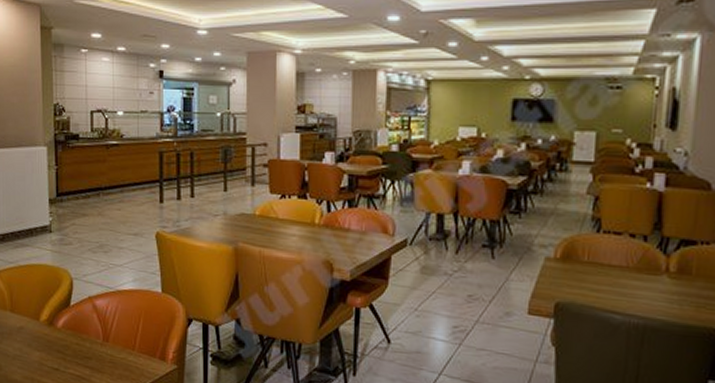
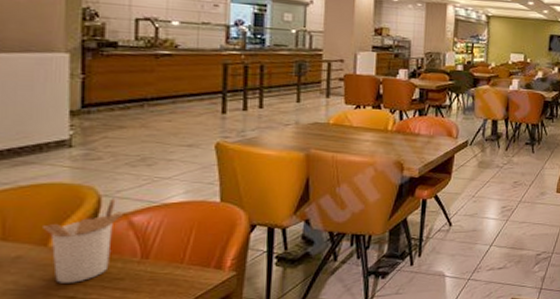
utensil holder: none [36,281,88,357] -> present [43,198,123,283]

